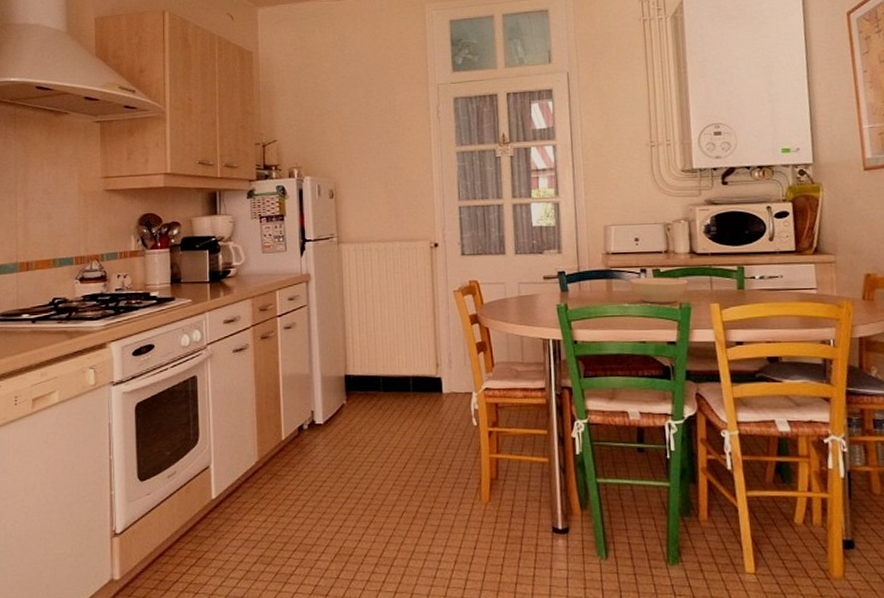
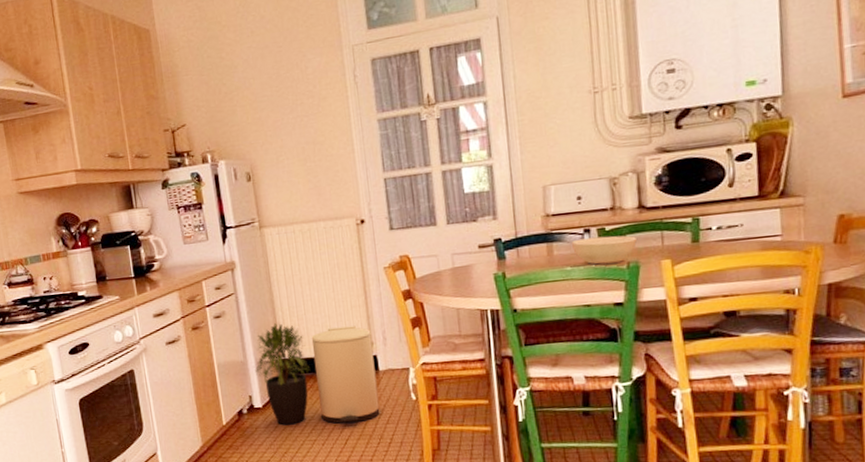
potted plant: none [319,338,374,444] -> present [254,323,310,425]
pedal bin: none [378,346,441,446] -> present [311,326,380,424]

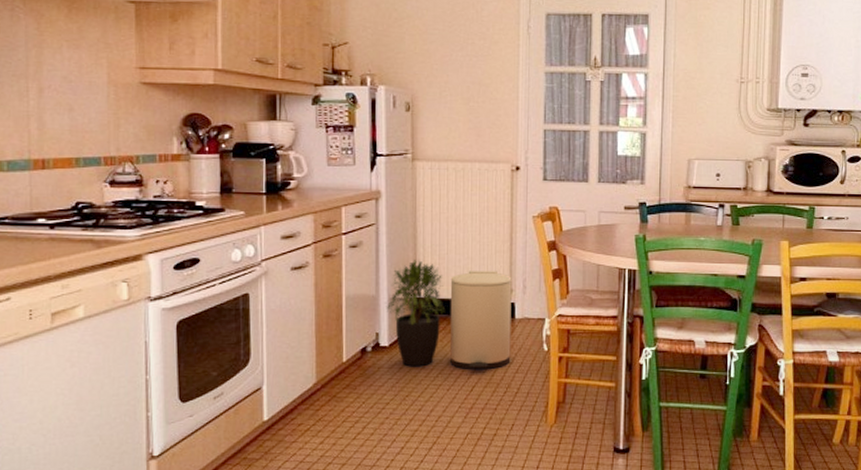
bowl: present [571,235,638,265] -> none [706,213,763,238]

